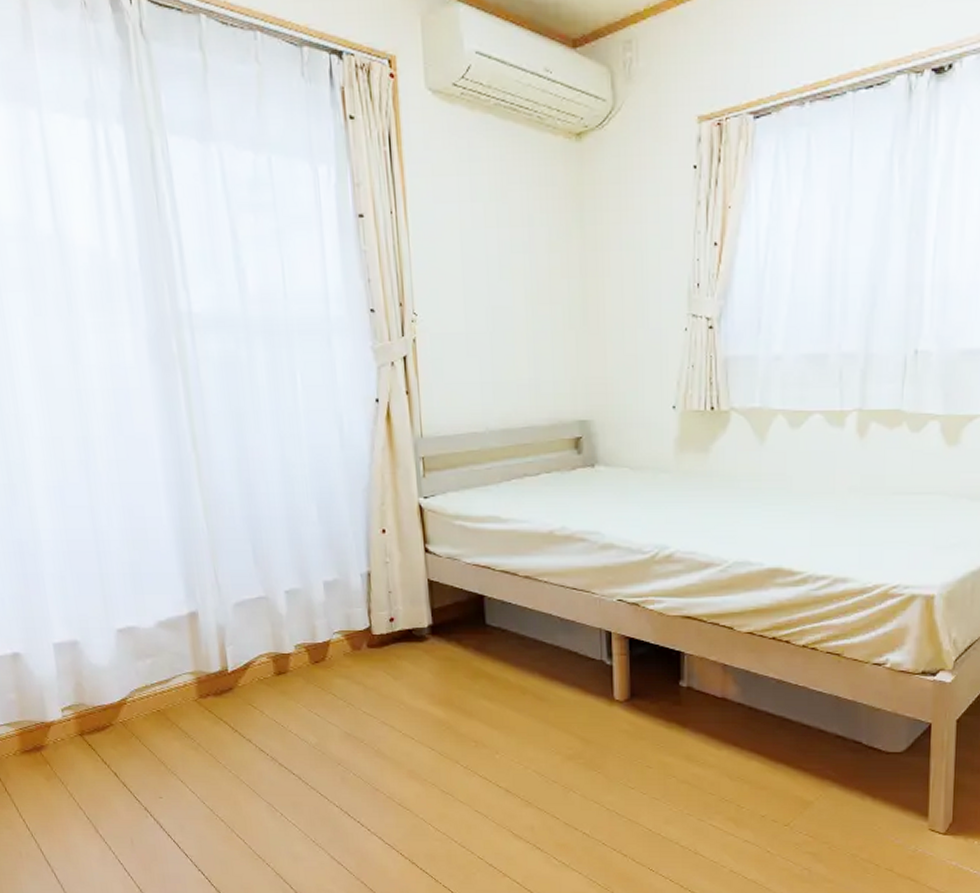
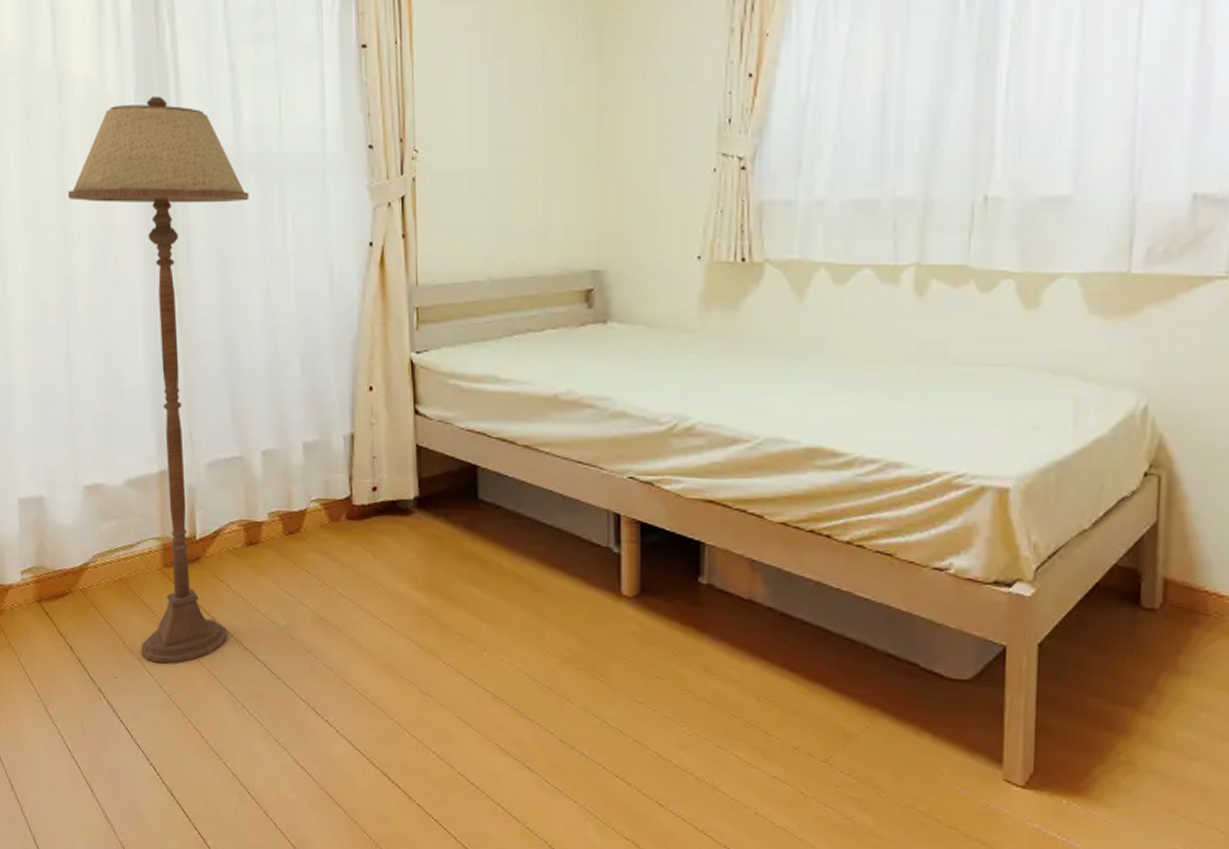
floor lamp: none [79,263,263,783] -> present [68,96,250,664]

